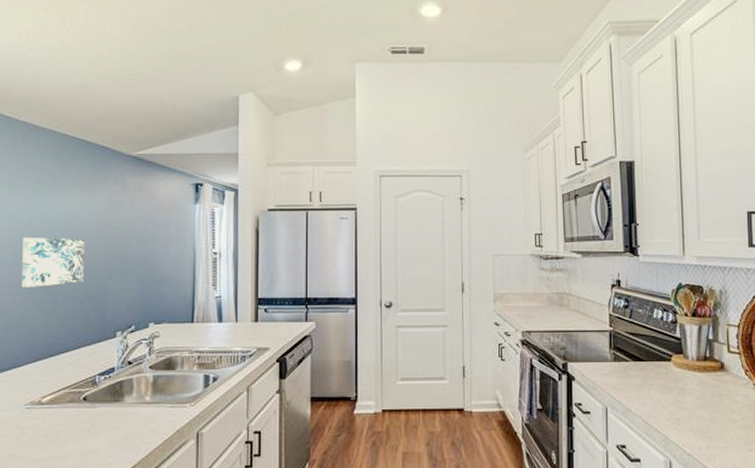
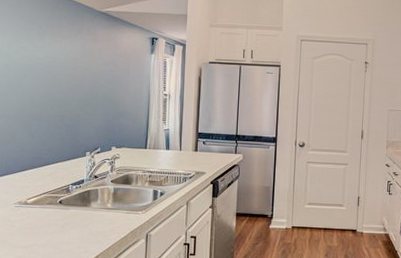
wall art: present [21,237,85,287] -> none [13,72,63,113]

